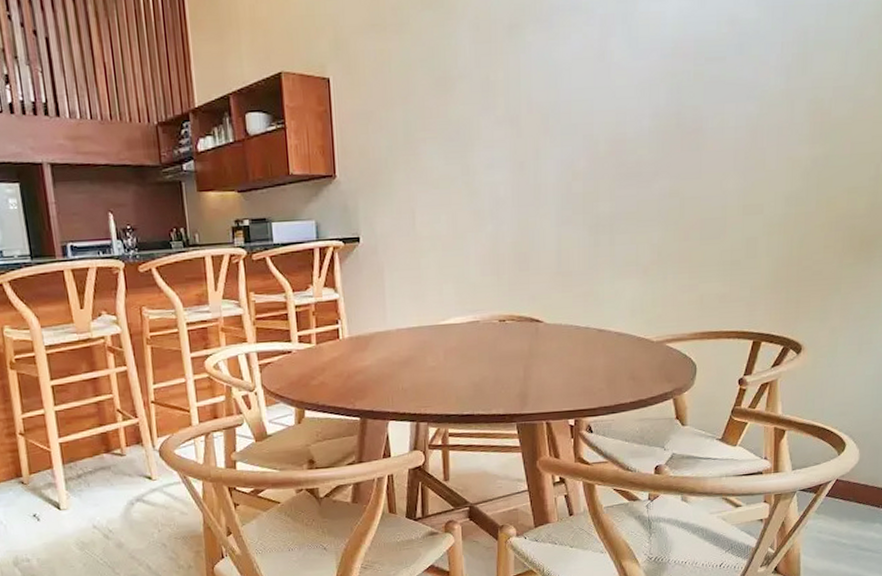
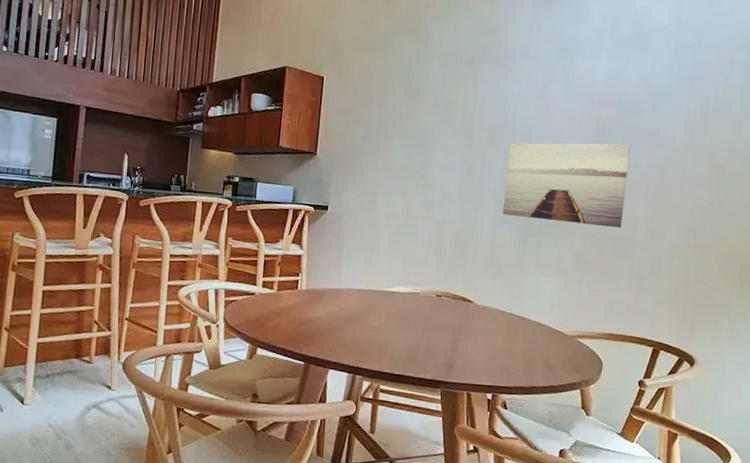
wall art: none [566,103,714,214] -> present [503,143,631,228]

